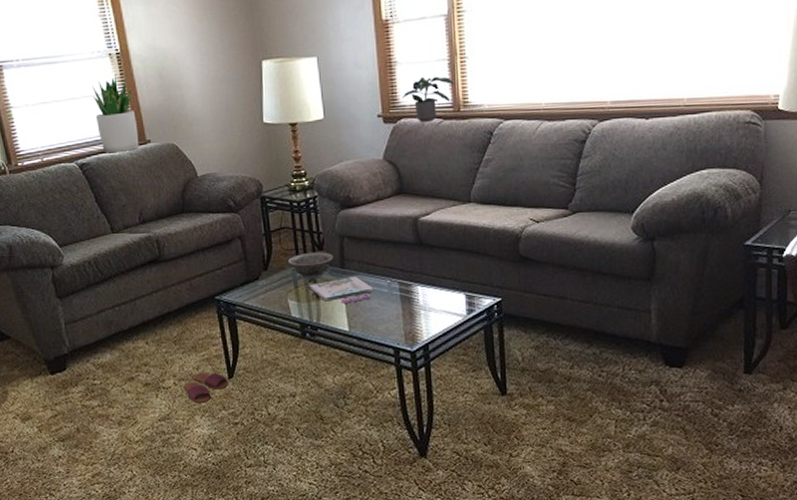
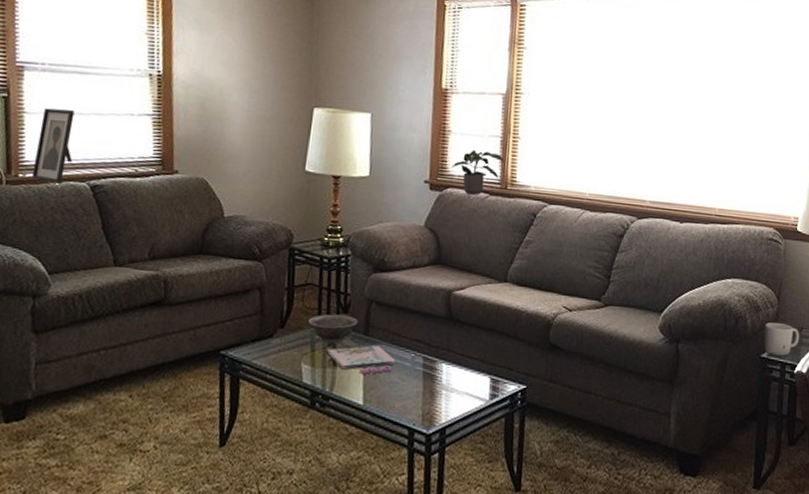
picture frame: none [26,99,59,167] -> present [31,108,75,184]
planter: present [92,74,139,153] -> none [120,96,168,180]
slippers: present [184,372,229,403] -> none [165,436,219,472]
mug: none [746,207,788,242] -> present [763,322,800,356]

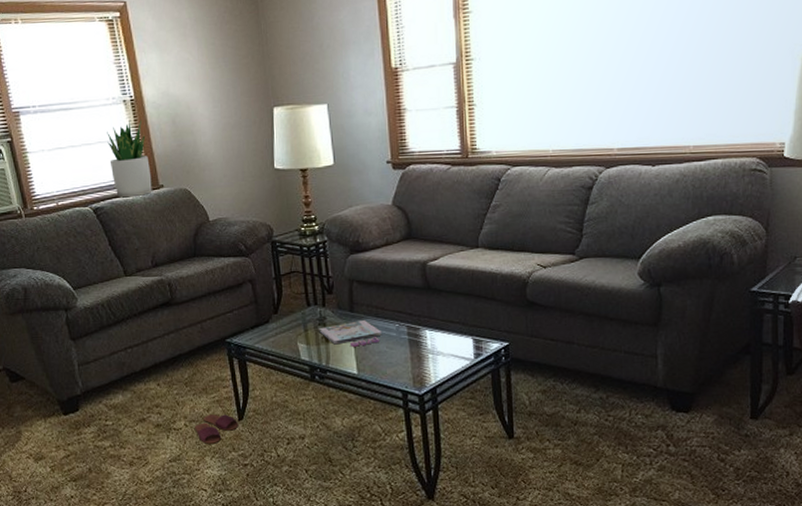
picture frame: present [31,108,75,184] -> none [42,144,74,211]
planter: none [120,96,168,180] -> present [107,120,152,198]
slippers: none [165,436,219,472] -> present [195,413,239,444]
decorative bowl: present [307,314,359,343] -> none [297,296,344,322]
potted plant: present [451,150,505,195] -> none [411,124,463,168]
mug: present [763,322,800,356] -> none [752,254,794,288]

